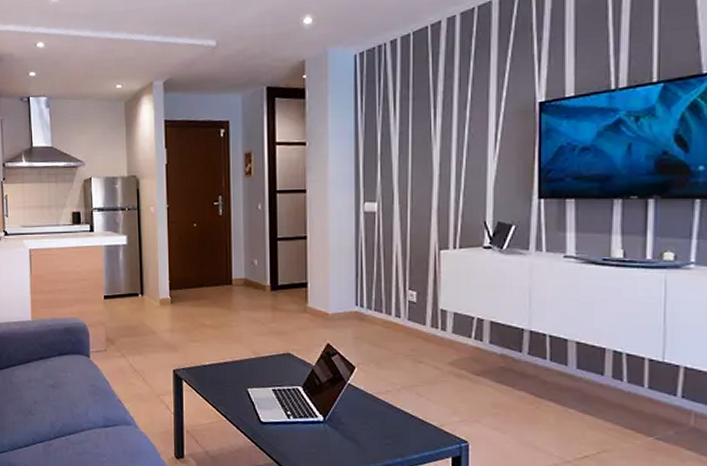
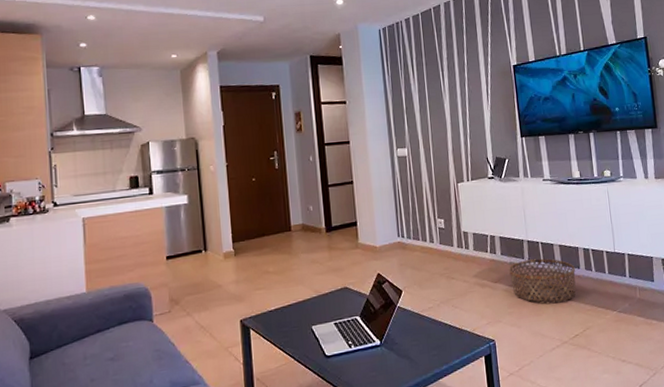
basket: none [498,354,596,413] -> present [509,258,577,303]

